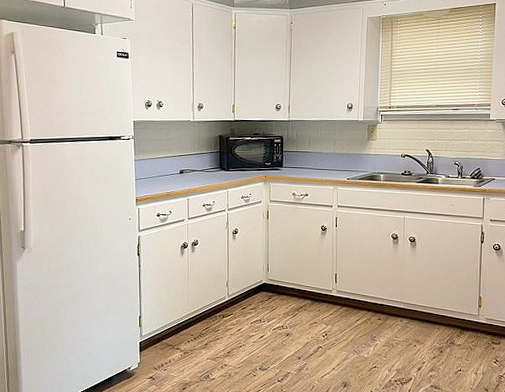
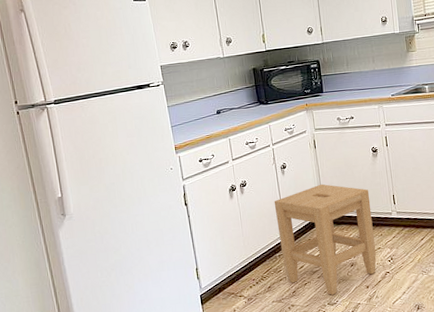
stool: none [221,253,313,361] -> present [274,183,376,295]

